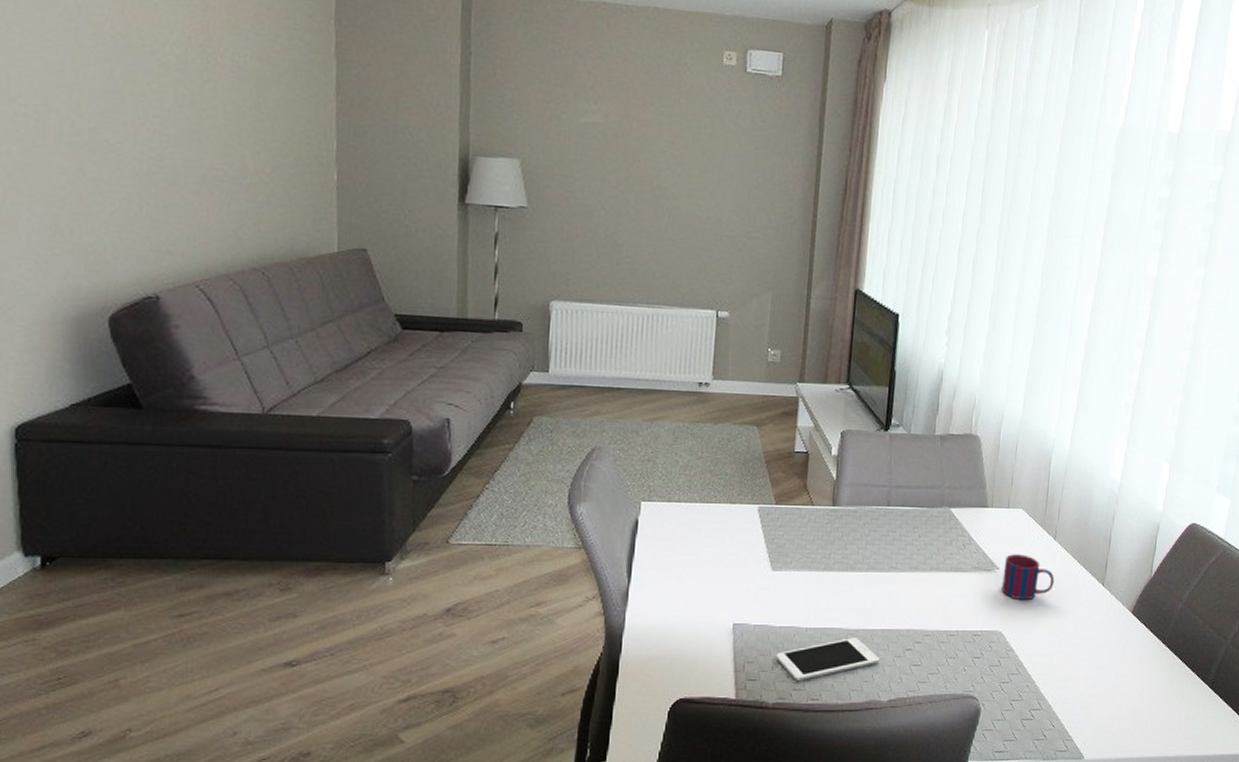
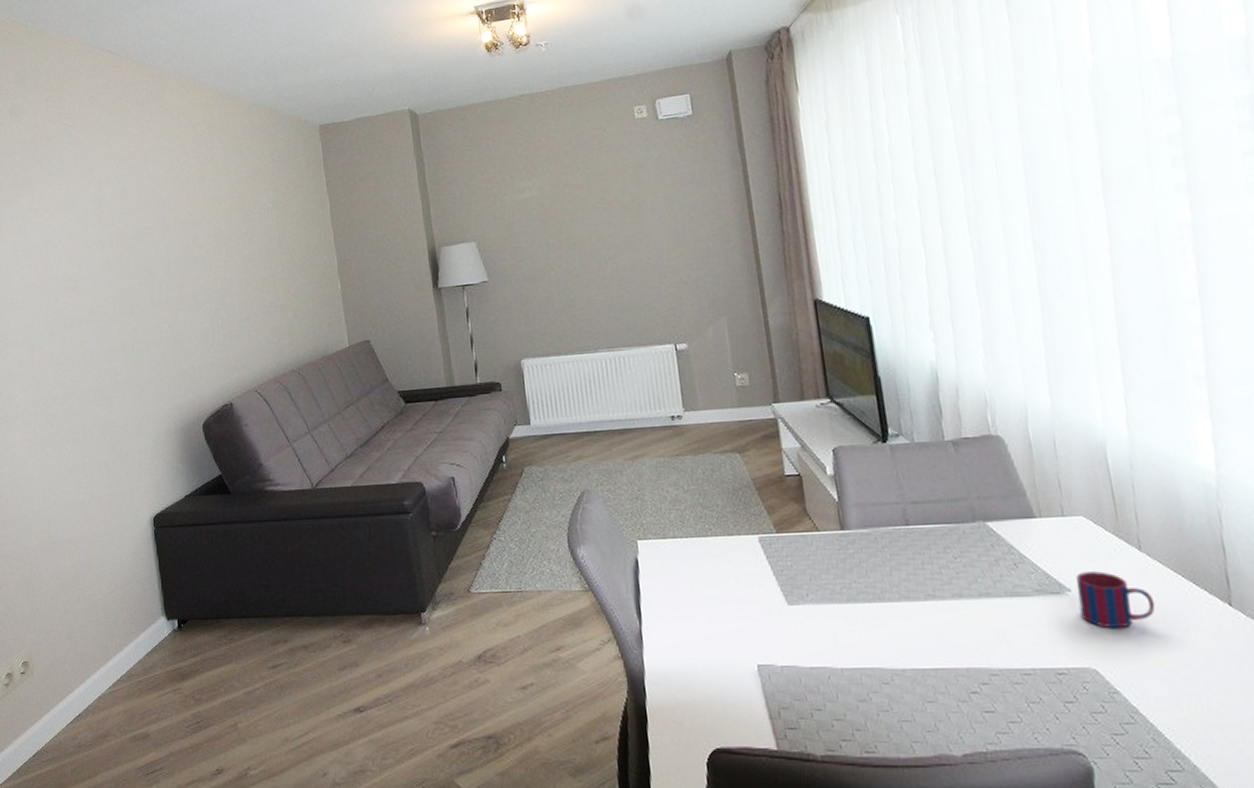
cell phone: present [775,638,880,682] -> none [812,679,941,731]

